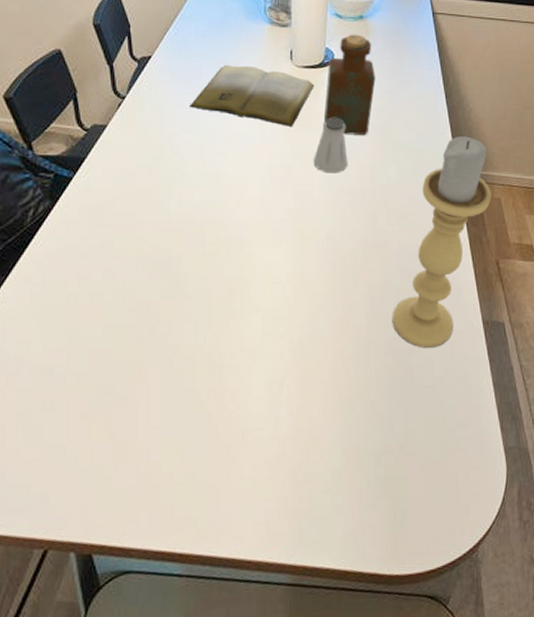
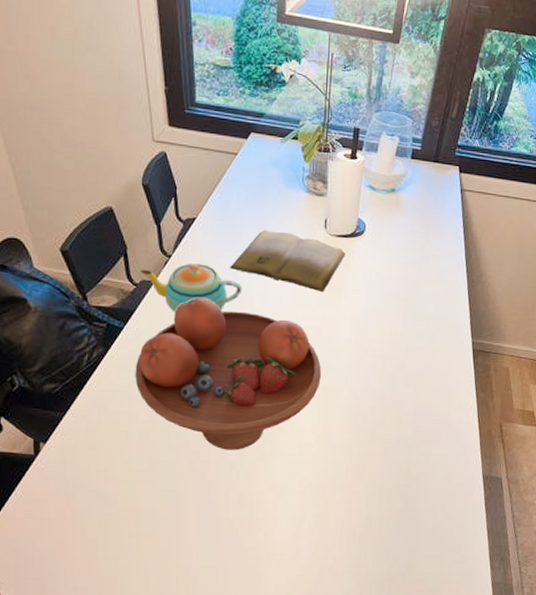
fruit bowl: none [86,139,294,309] -> present [135,297,321,450]
teapot: none [92,104,204,158] -> present [141,263,242,313]
saltshaker: present [314,118,348,174] -> none [341,286,373,337]
bottle: present [323,34,376,135] -> none [352,206,403,303]
candle holder: present [392,136,491,348] -> none [403,309,501,496]

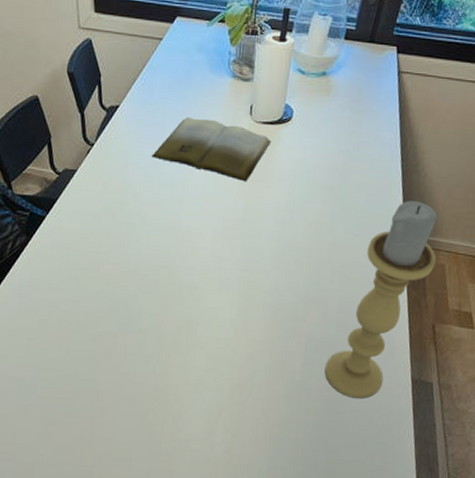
fruit bowl: present [135,297,321,450] -> none [56,186,242,343]
teapot: present [141,263,242,313] -> none [64,152,164,202]
candle holder: none [403,309,501,496] -> present [324,201,437,399]

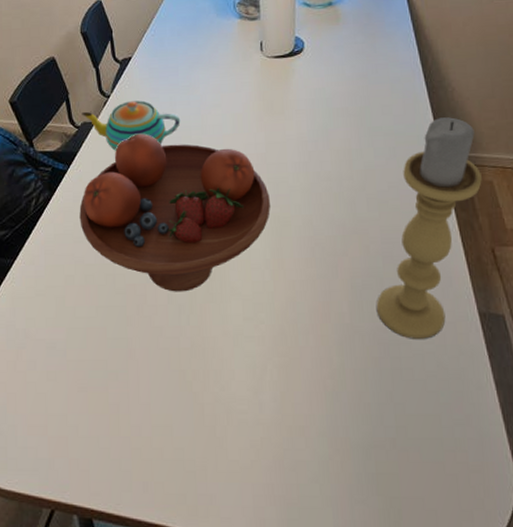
fruit bowl: none [56,186,242,343] -> present [79,133,270,292]
teapot: none [64,152,164,202] -> present [82,100,181,151]
book: present [152,116,272,182] -> none [167,59,286,117]

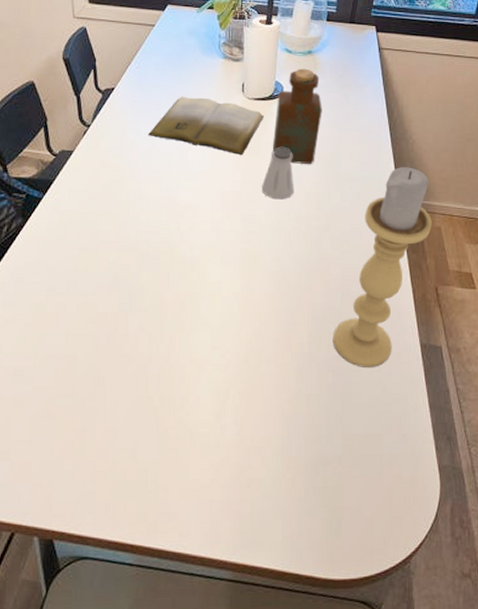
fruit bowl: present [79,133,270,292] -> none [53,165,242,322]
teapot: present [82,100,181,151] -> none [60,132,161,181]
book: none [167,59,286,117] -> present [148,96,265,156]
saltshaker: none [288,105,323,160] -> present [262,147,294,200]
bottle: none [296,21,348,121] -> present [272,68,322,164]

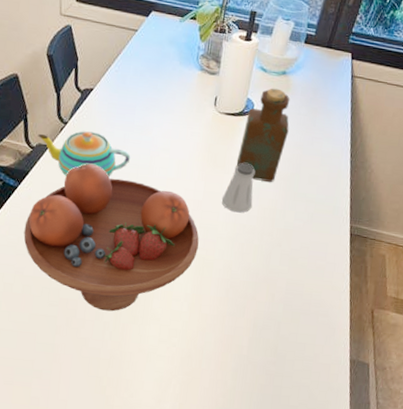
fruit bowl: none [53,165,242,322] -> present [23,163,199,312]
teapot: none [60,132,161,181] -> present [38,131,131,178]
book: present [148,96,265,156] -> none [121,103,233,167]
candle holder: present [332,167,432,367] -> none [270,194,381,375]

